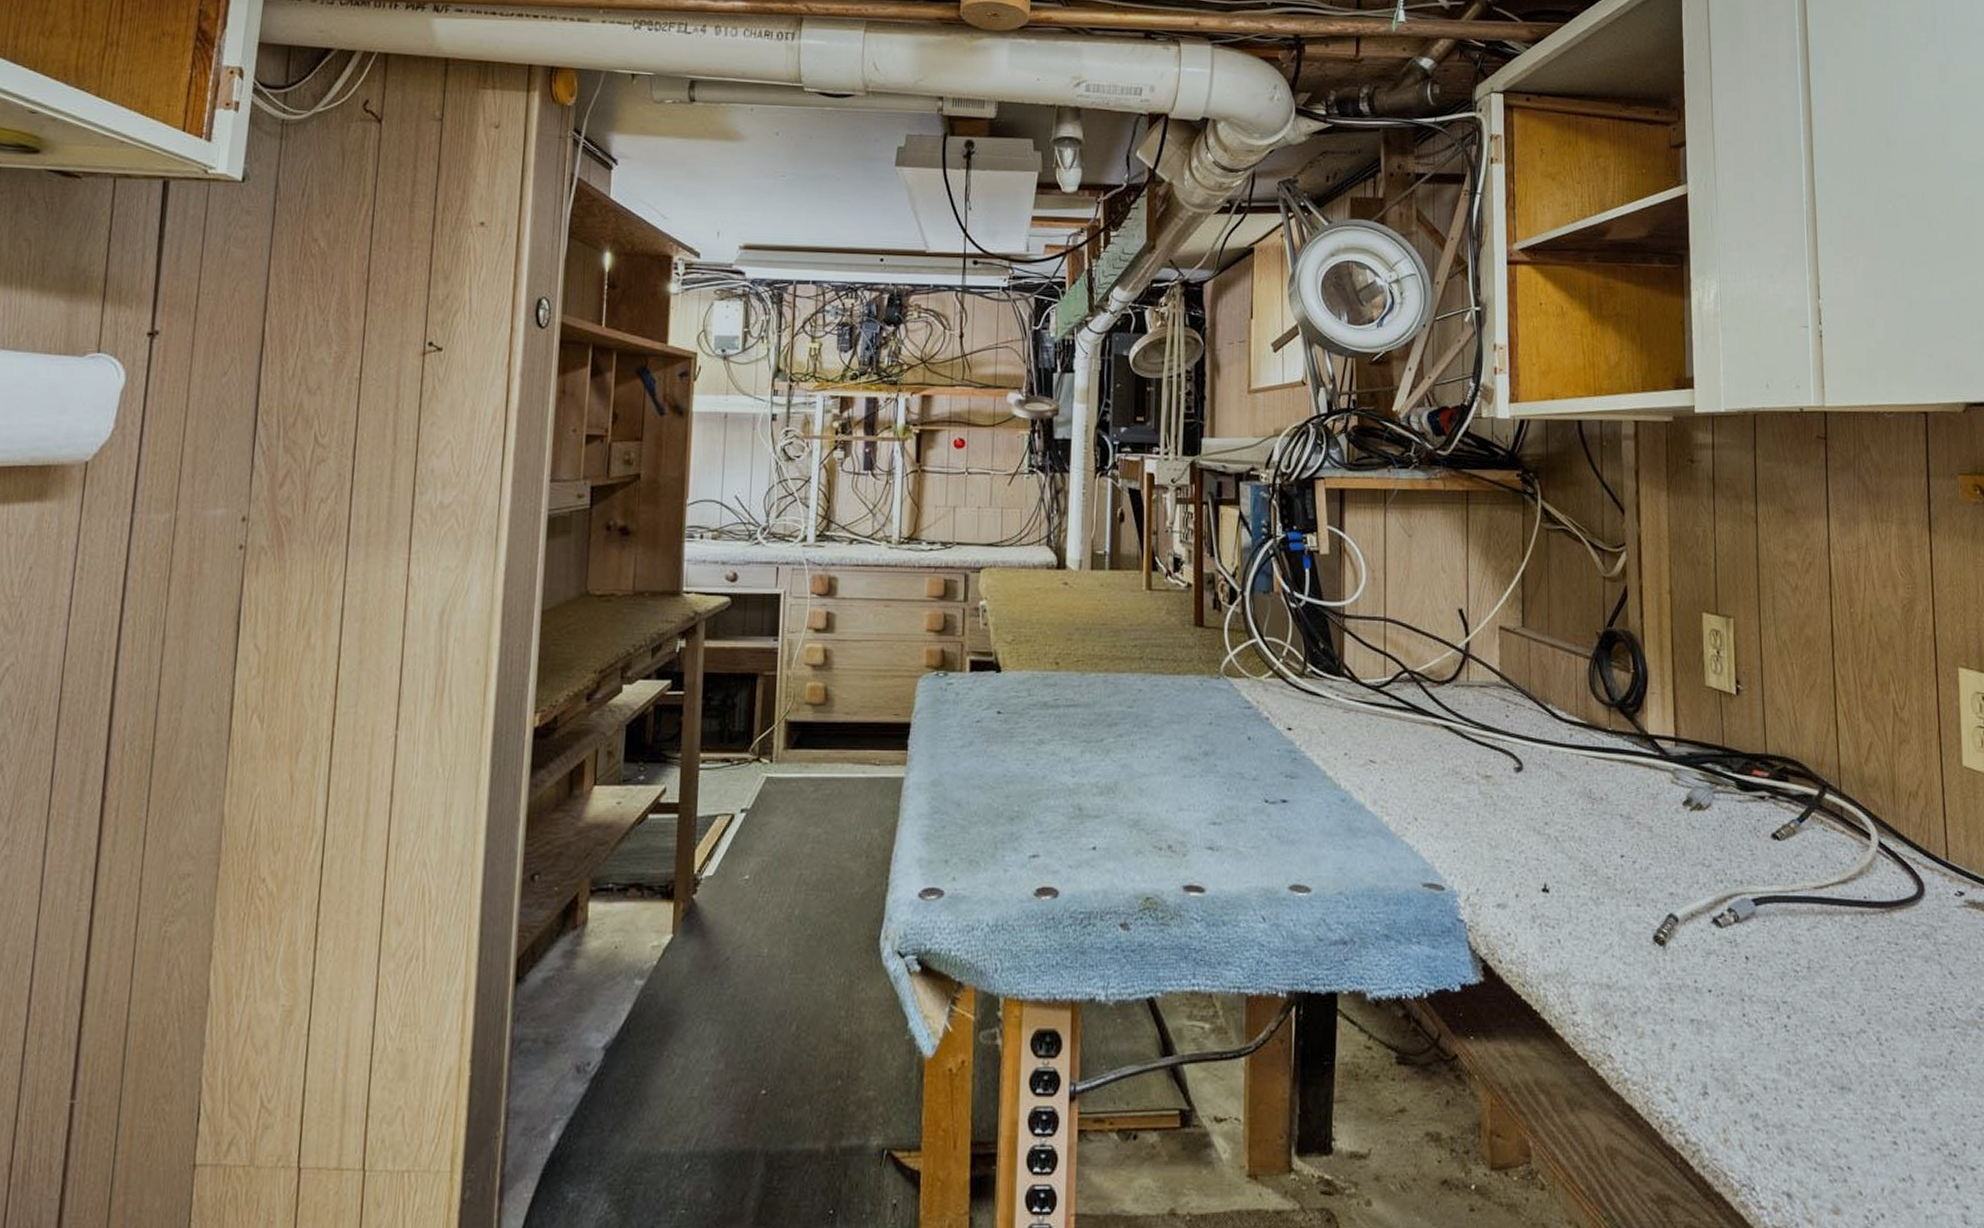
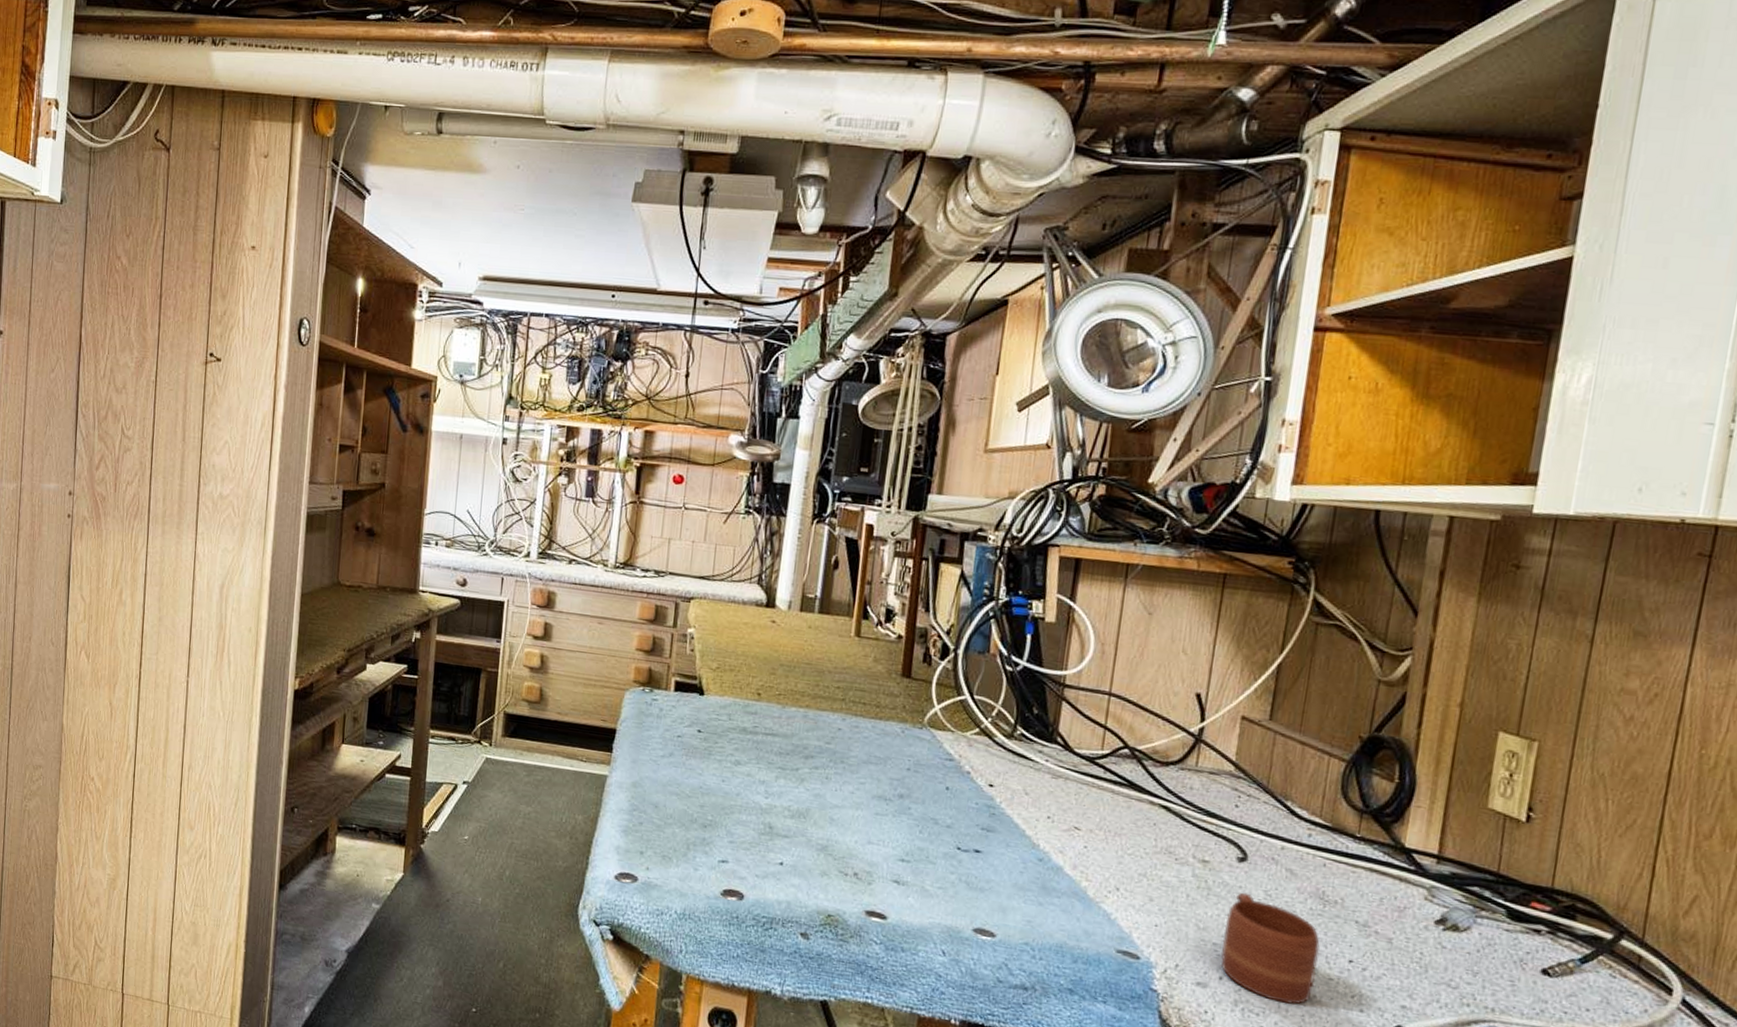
mug: none [1513,803,1596,912] -> present [1220,892,1320,1005]

